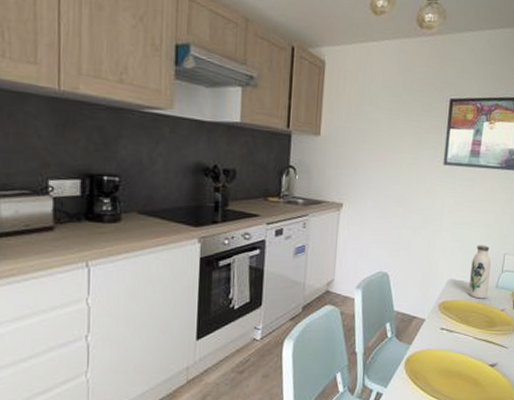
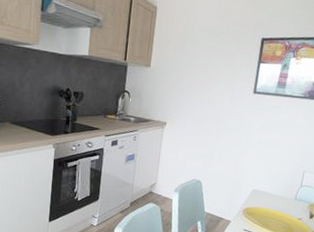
water bottle: present [468,245,491,299] -> none [269,162,291,208]

